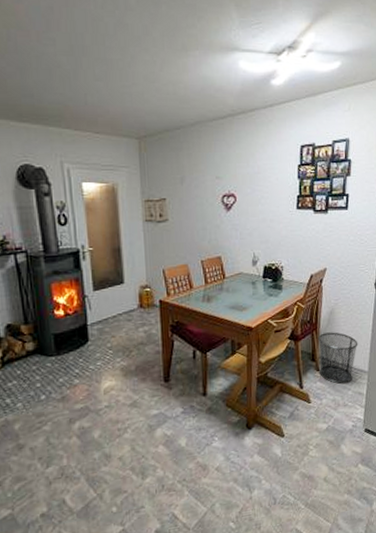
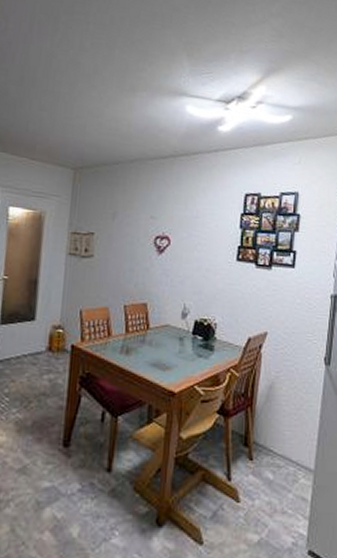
waste bin: present [318,332,358,384] -> none [253,411,303,481]

